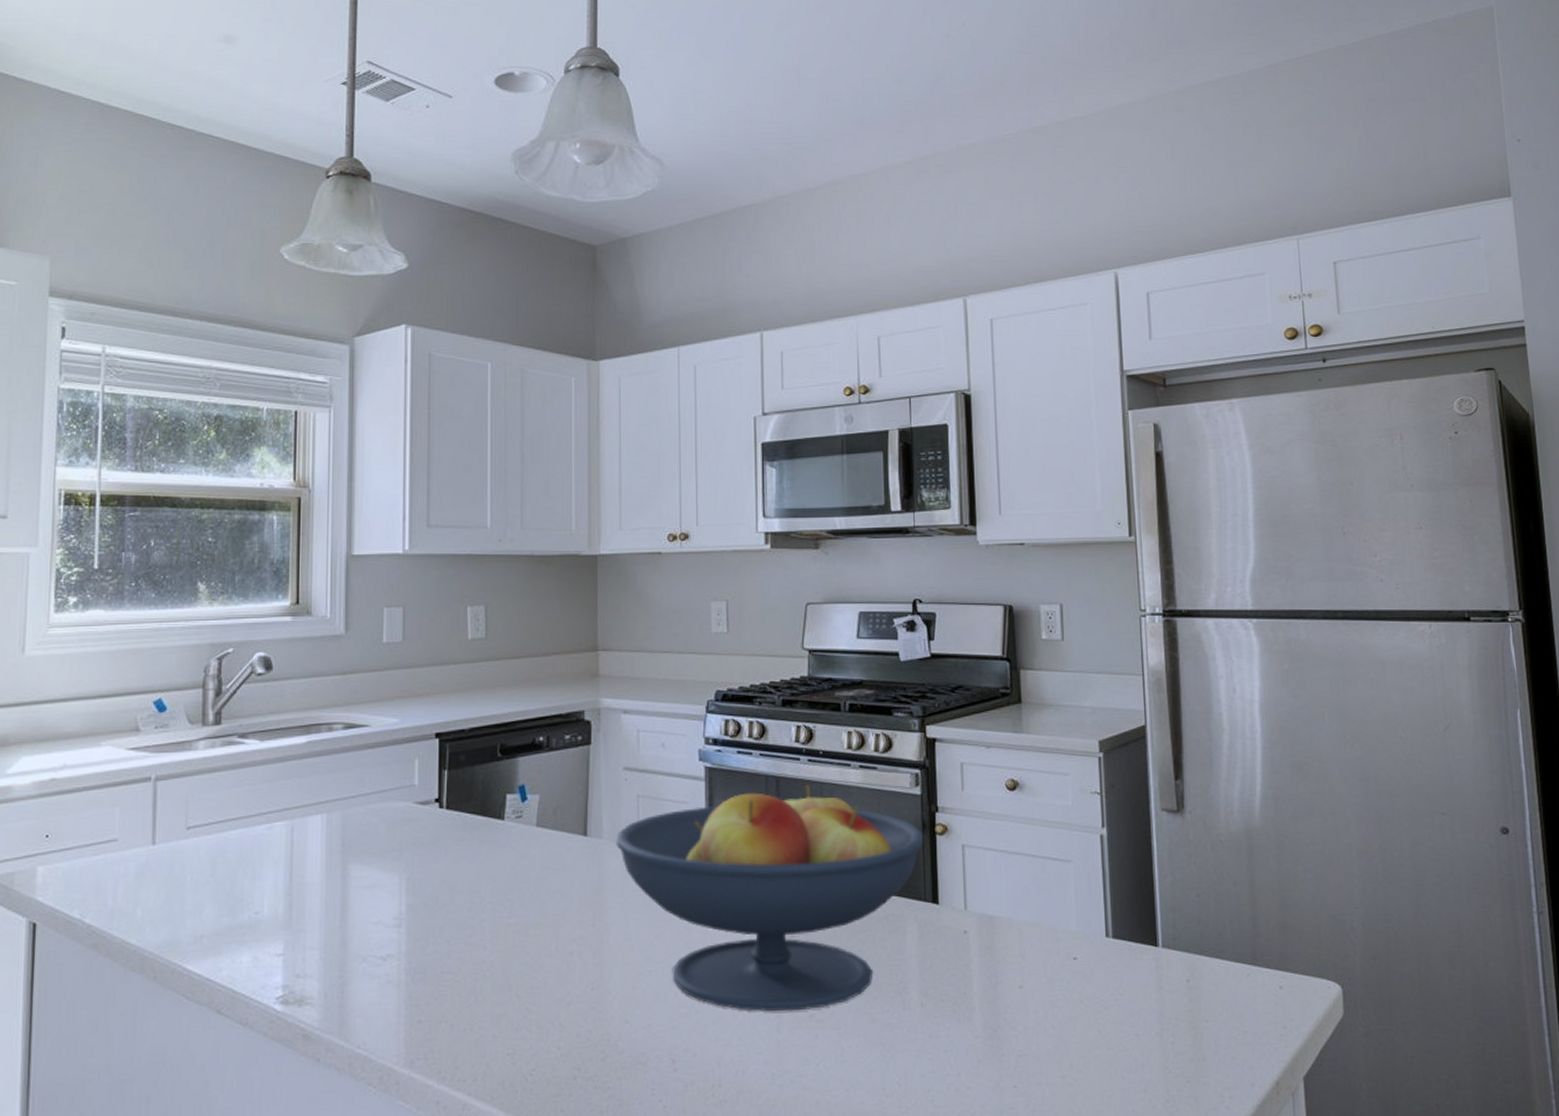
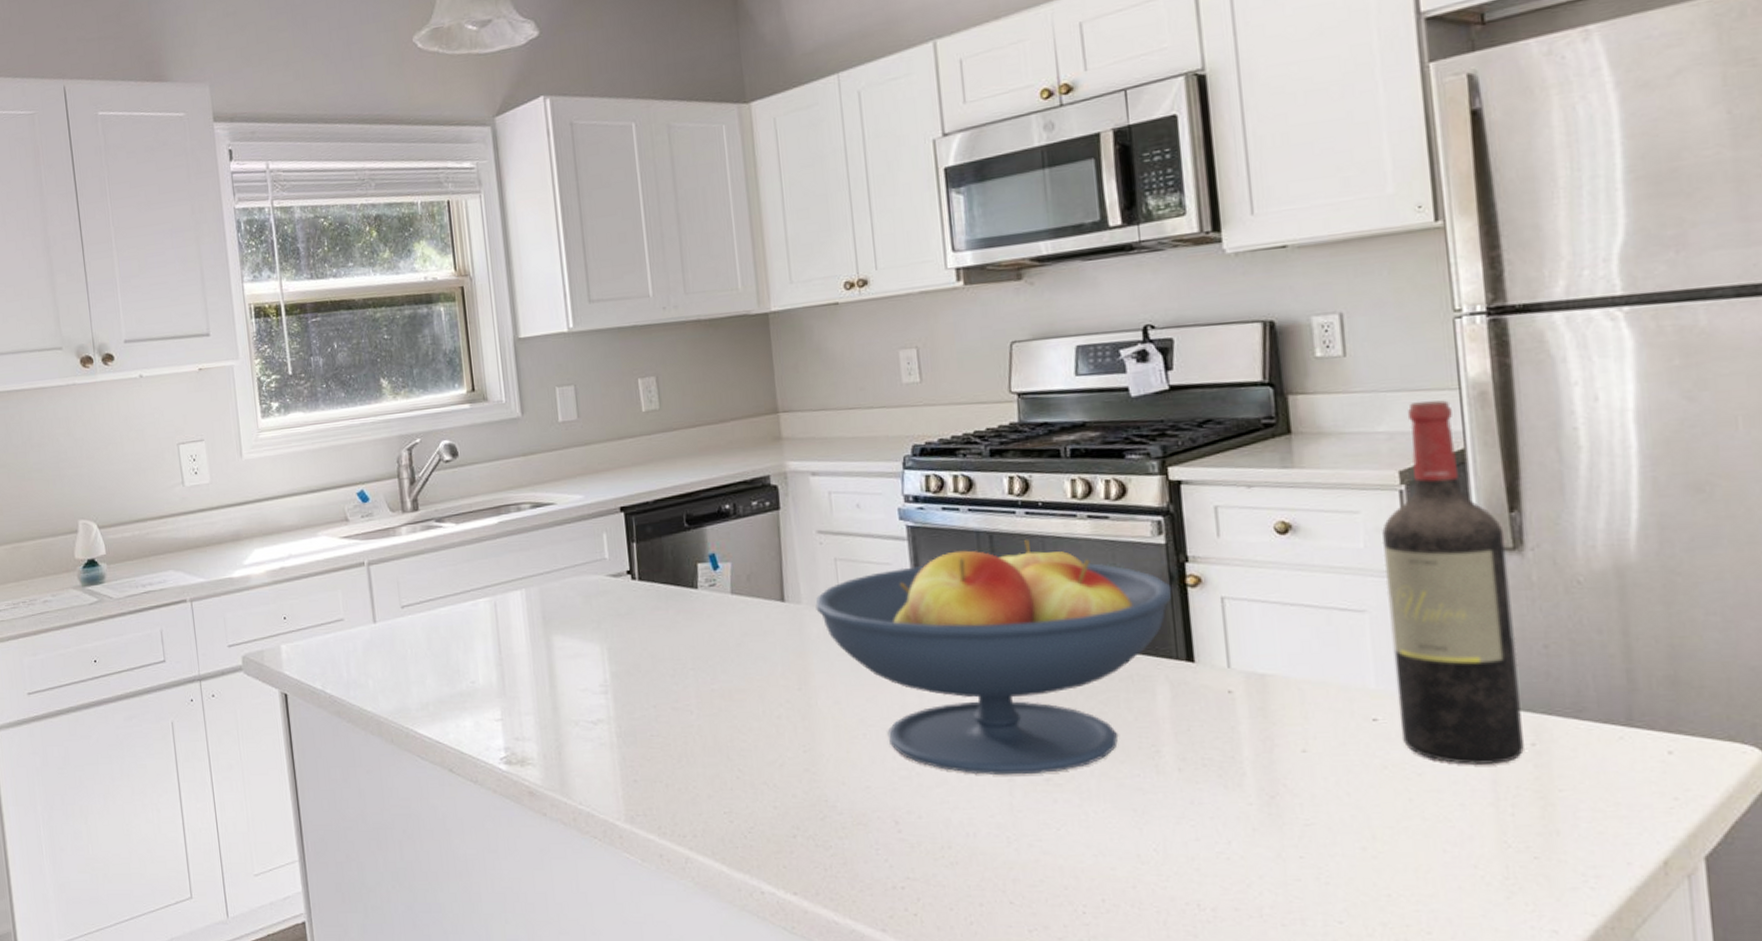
wine bottle: none [1084,683,1182,999] -> present [1382,400,1524,765]

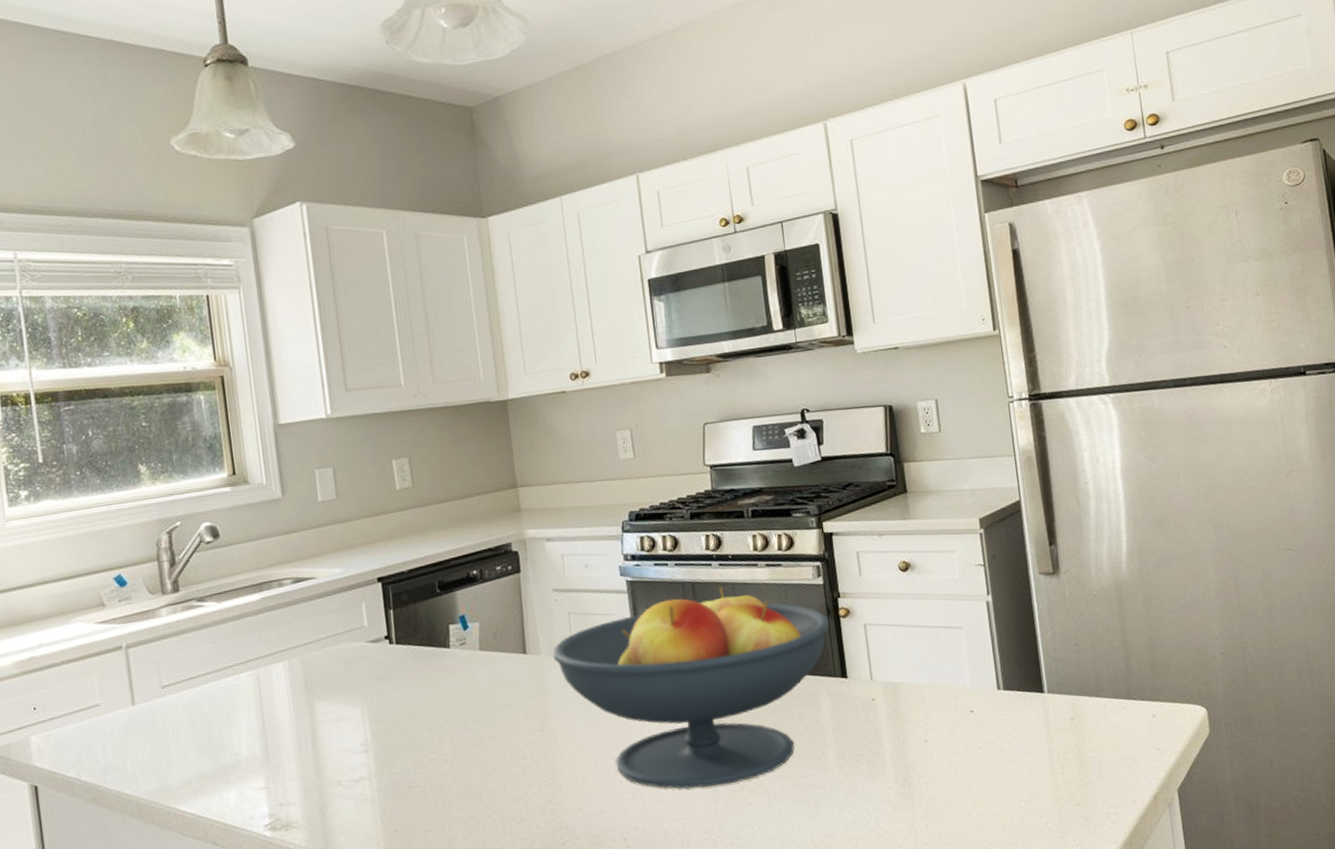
wine bottle: present [1382,400,1524,765] -> none [970,464,1067,739]

